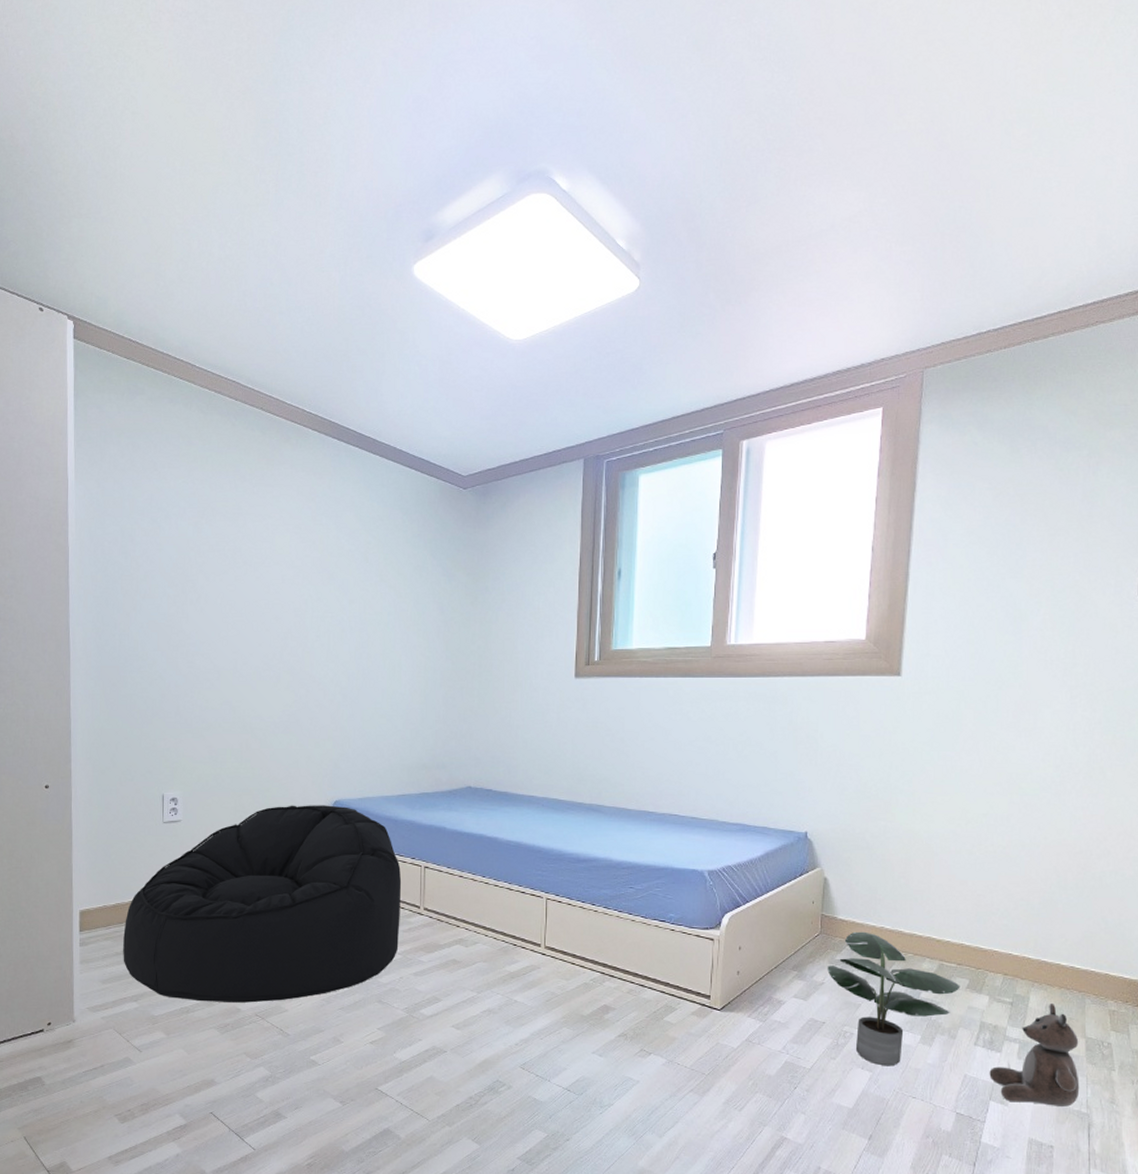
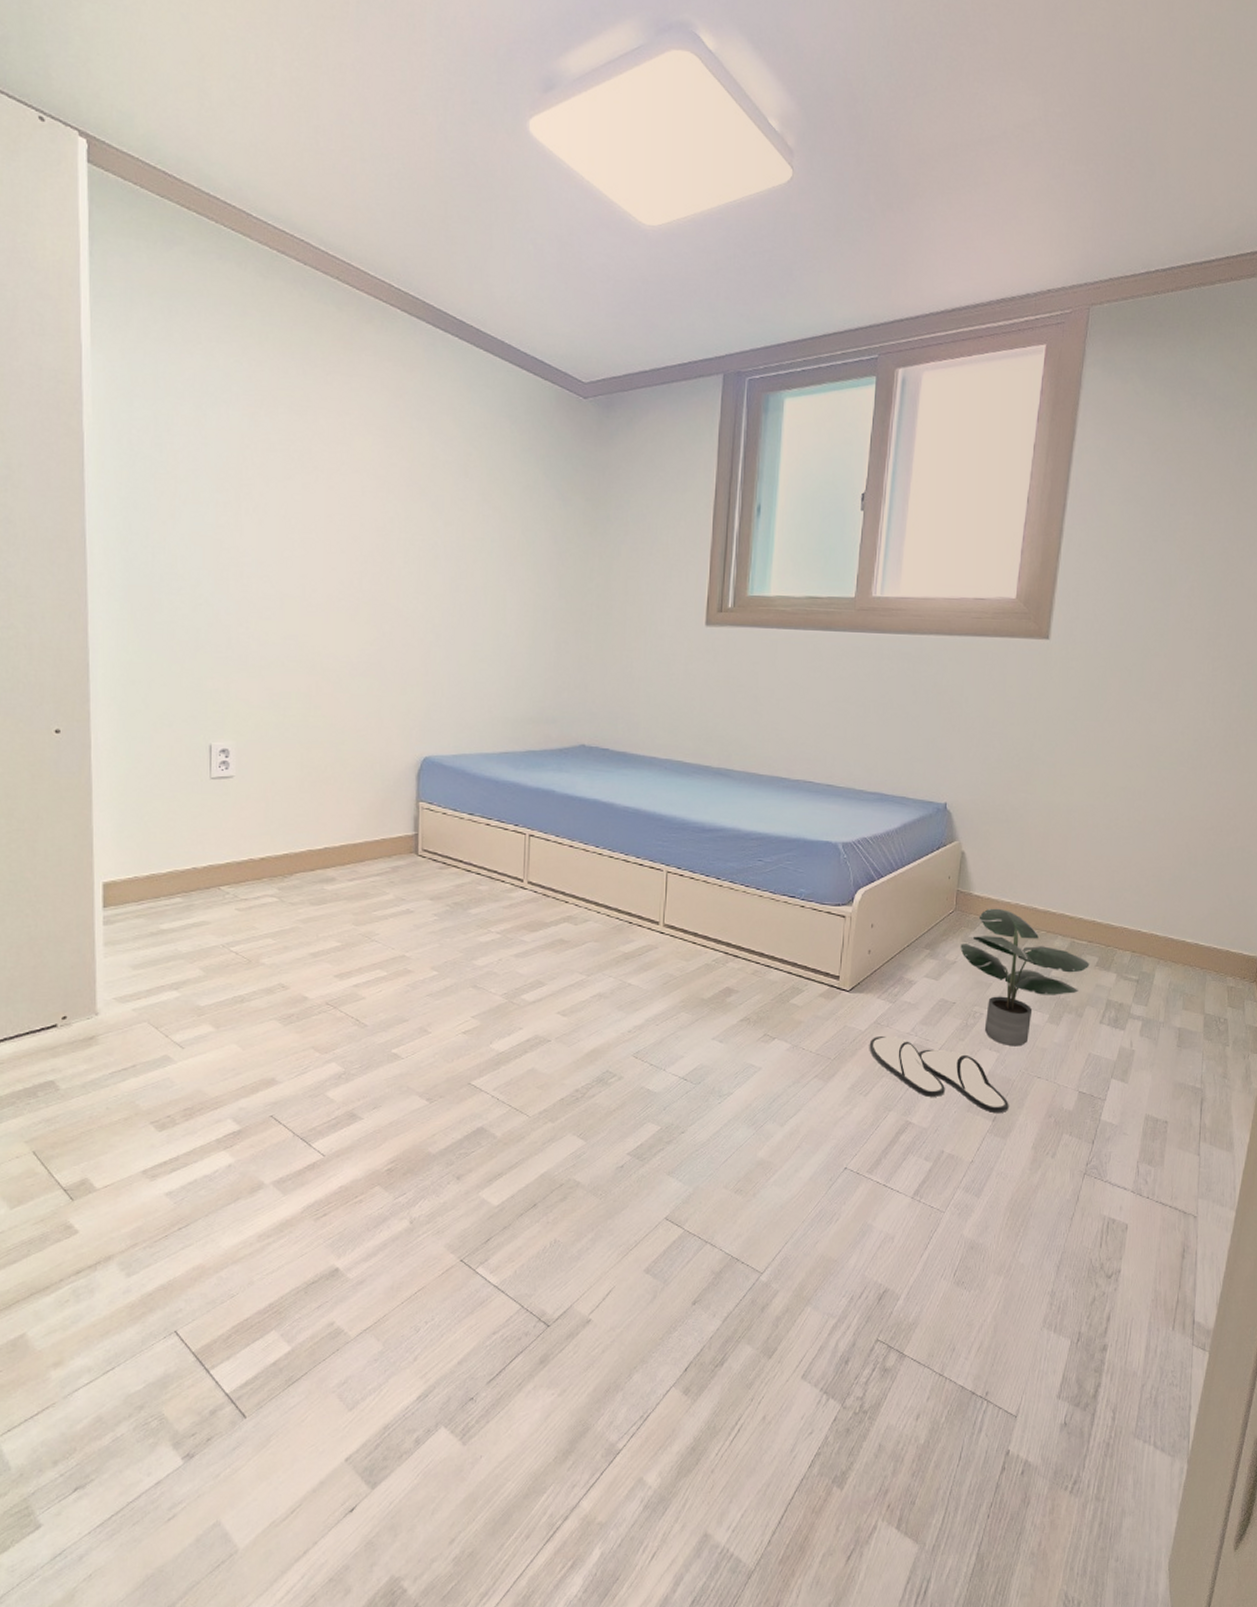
bean bag chair: present [123,805,402,1003] -> none [160,761,503,990]
slippers: none [742,1054,885,1131] -> present [869,1037,1009,1112]
stuffed animal: present [989,1002,1080,1107] -> none [1112,979,1198,1082]

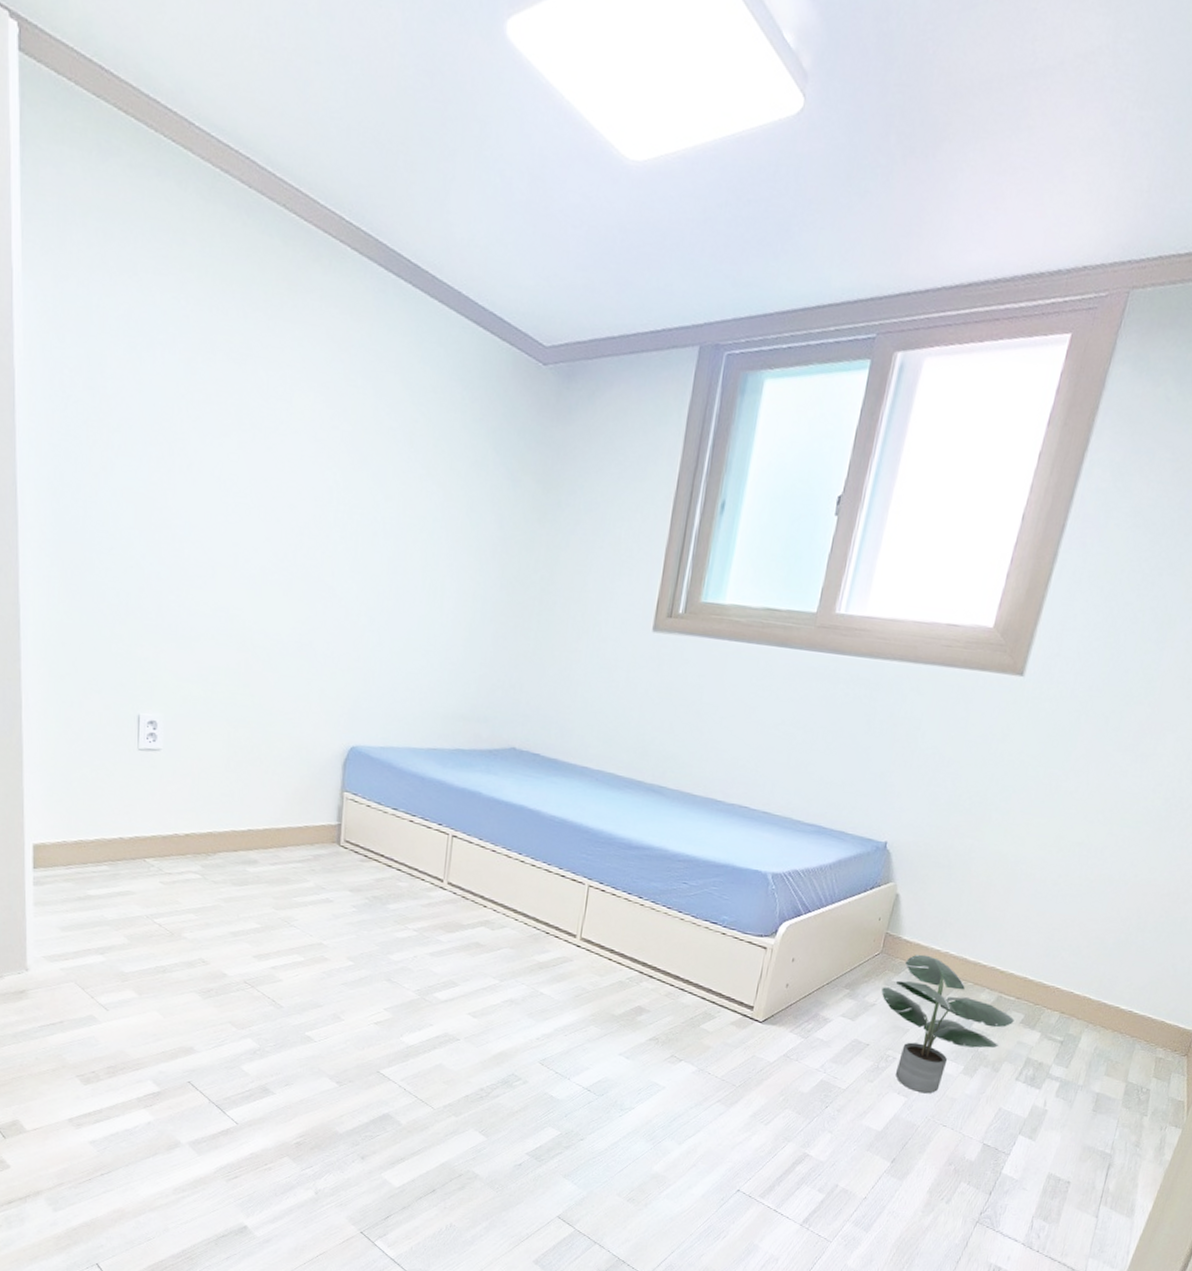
slippers: present [869,1037,1009,1112] -> none [775,1069,910,1155]

